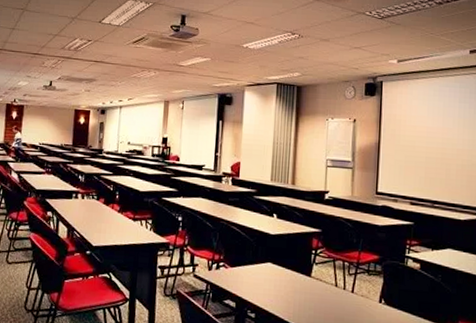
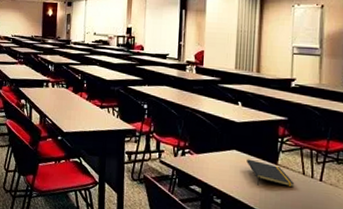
notepad: none [281,271,328,300] -> present [246,159,295,188]

